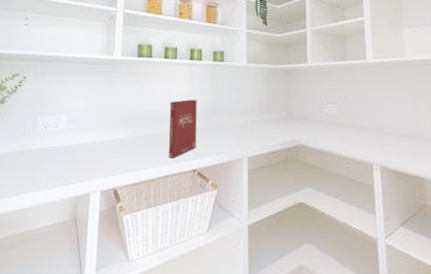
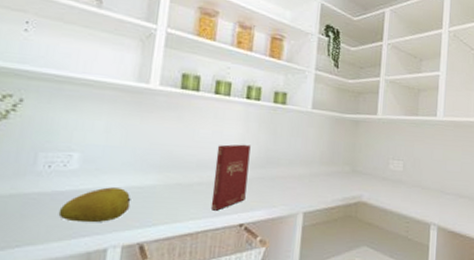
fruit: none [53,142,106,172] -> present [58,187,131,223]

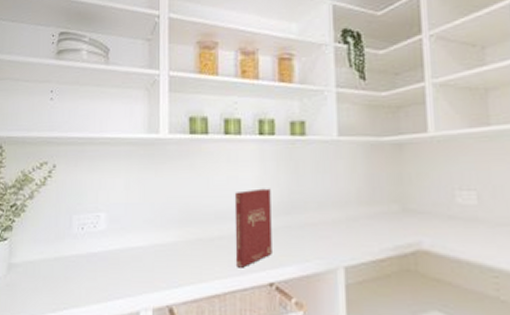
fruit: present [58,187,131,223] -> none [94,246,156,285]

